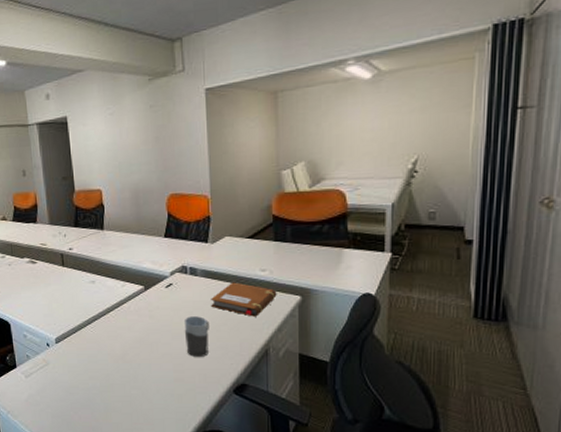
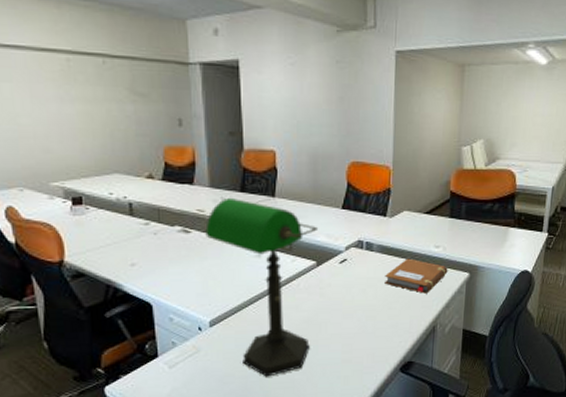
desk lamp: none [48,232,144,391] -> present [205,197,319,377]
mug: present [183,316,209,357] -> none [355,294,381,336]

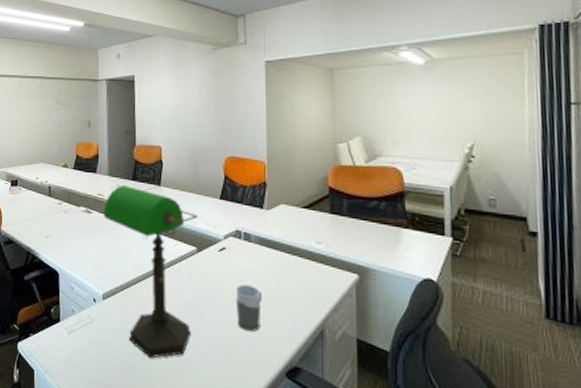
mug: none [355,294,381,336] -> present [235,285,262,331]
notebook: present [385,258,448,294] -> none [265,252,333,292]

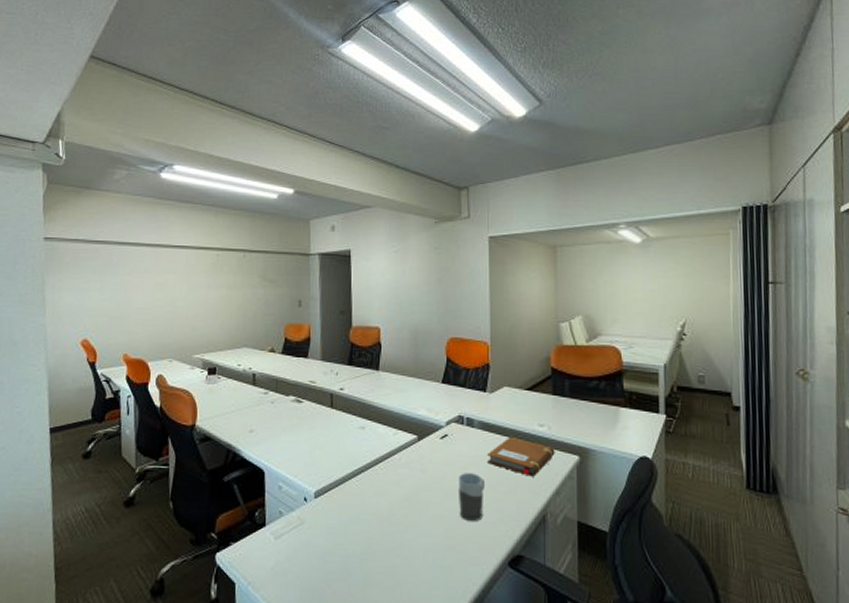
desk lamp: present [103,184,199,359] -> none [315,370,420,559]
notebook: none [265,252,333,292] -> present [487,436,555,477]

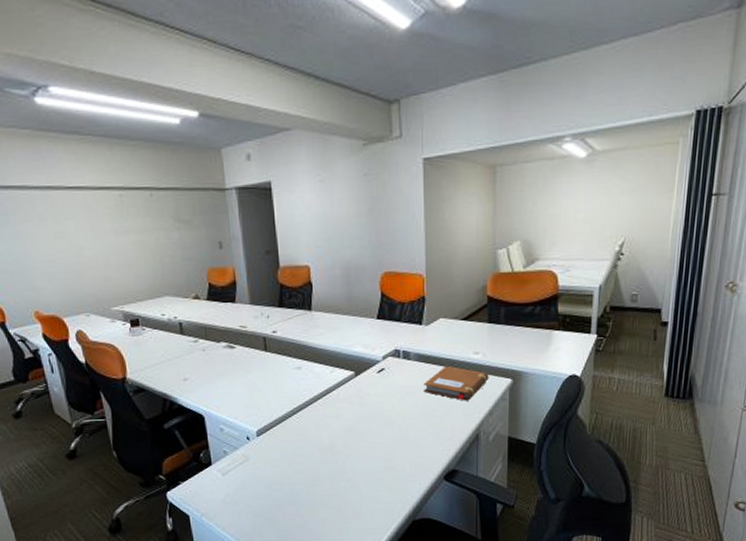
mug: present [457,473,484,521] -> none [395,402,421,445]

